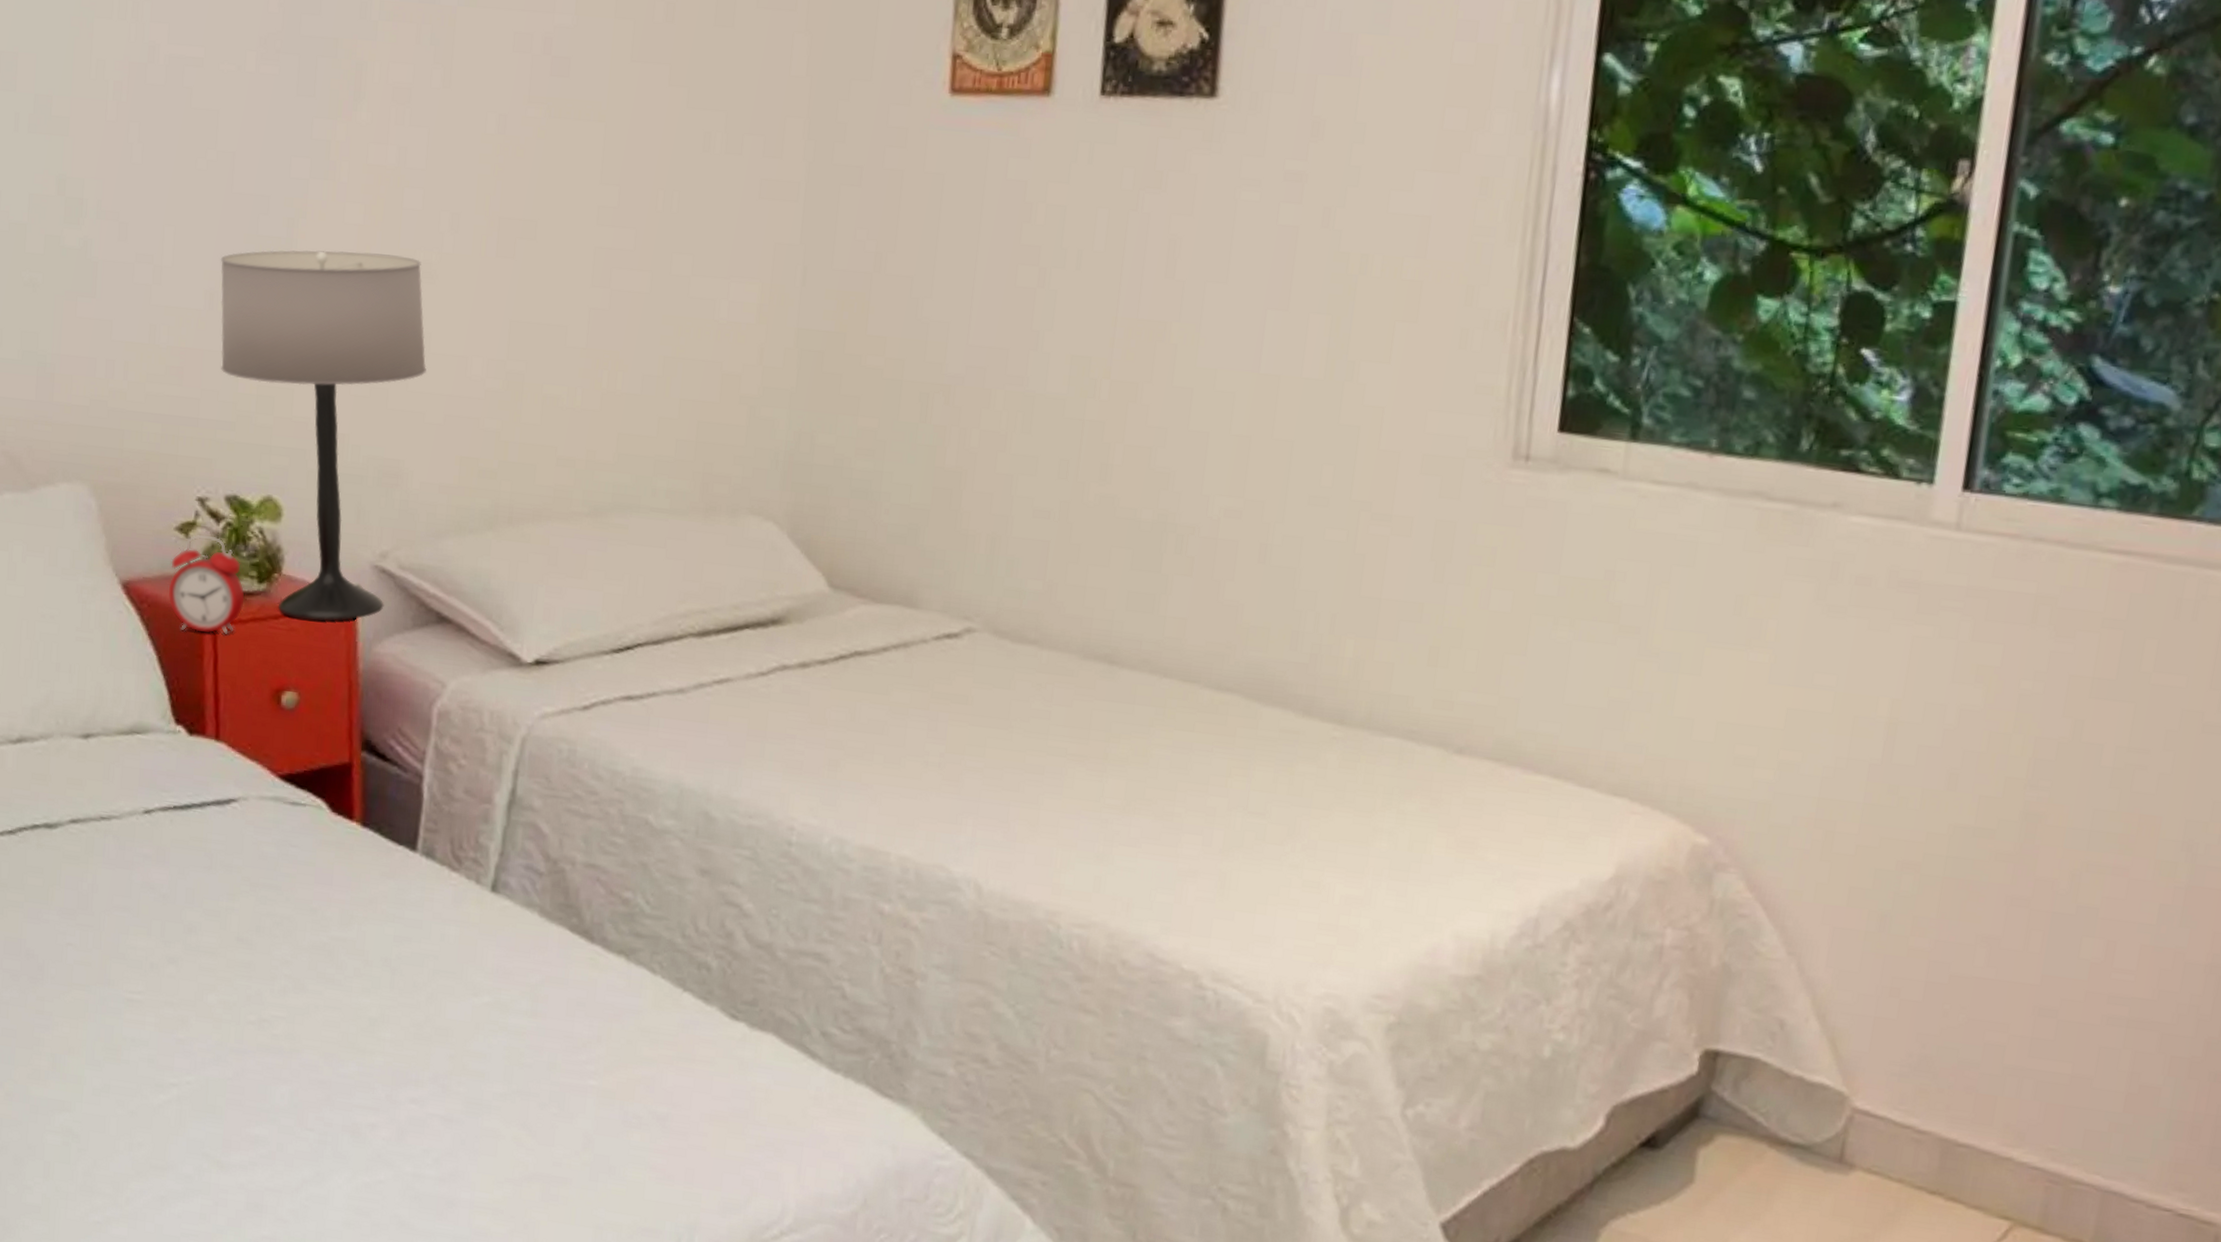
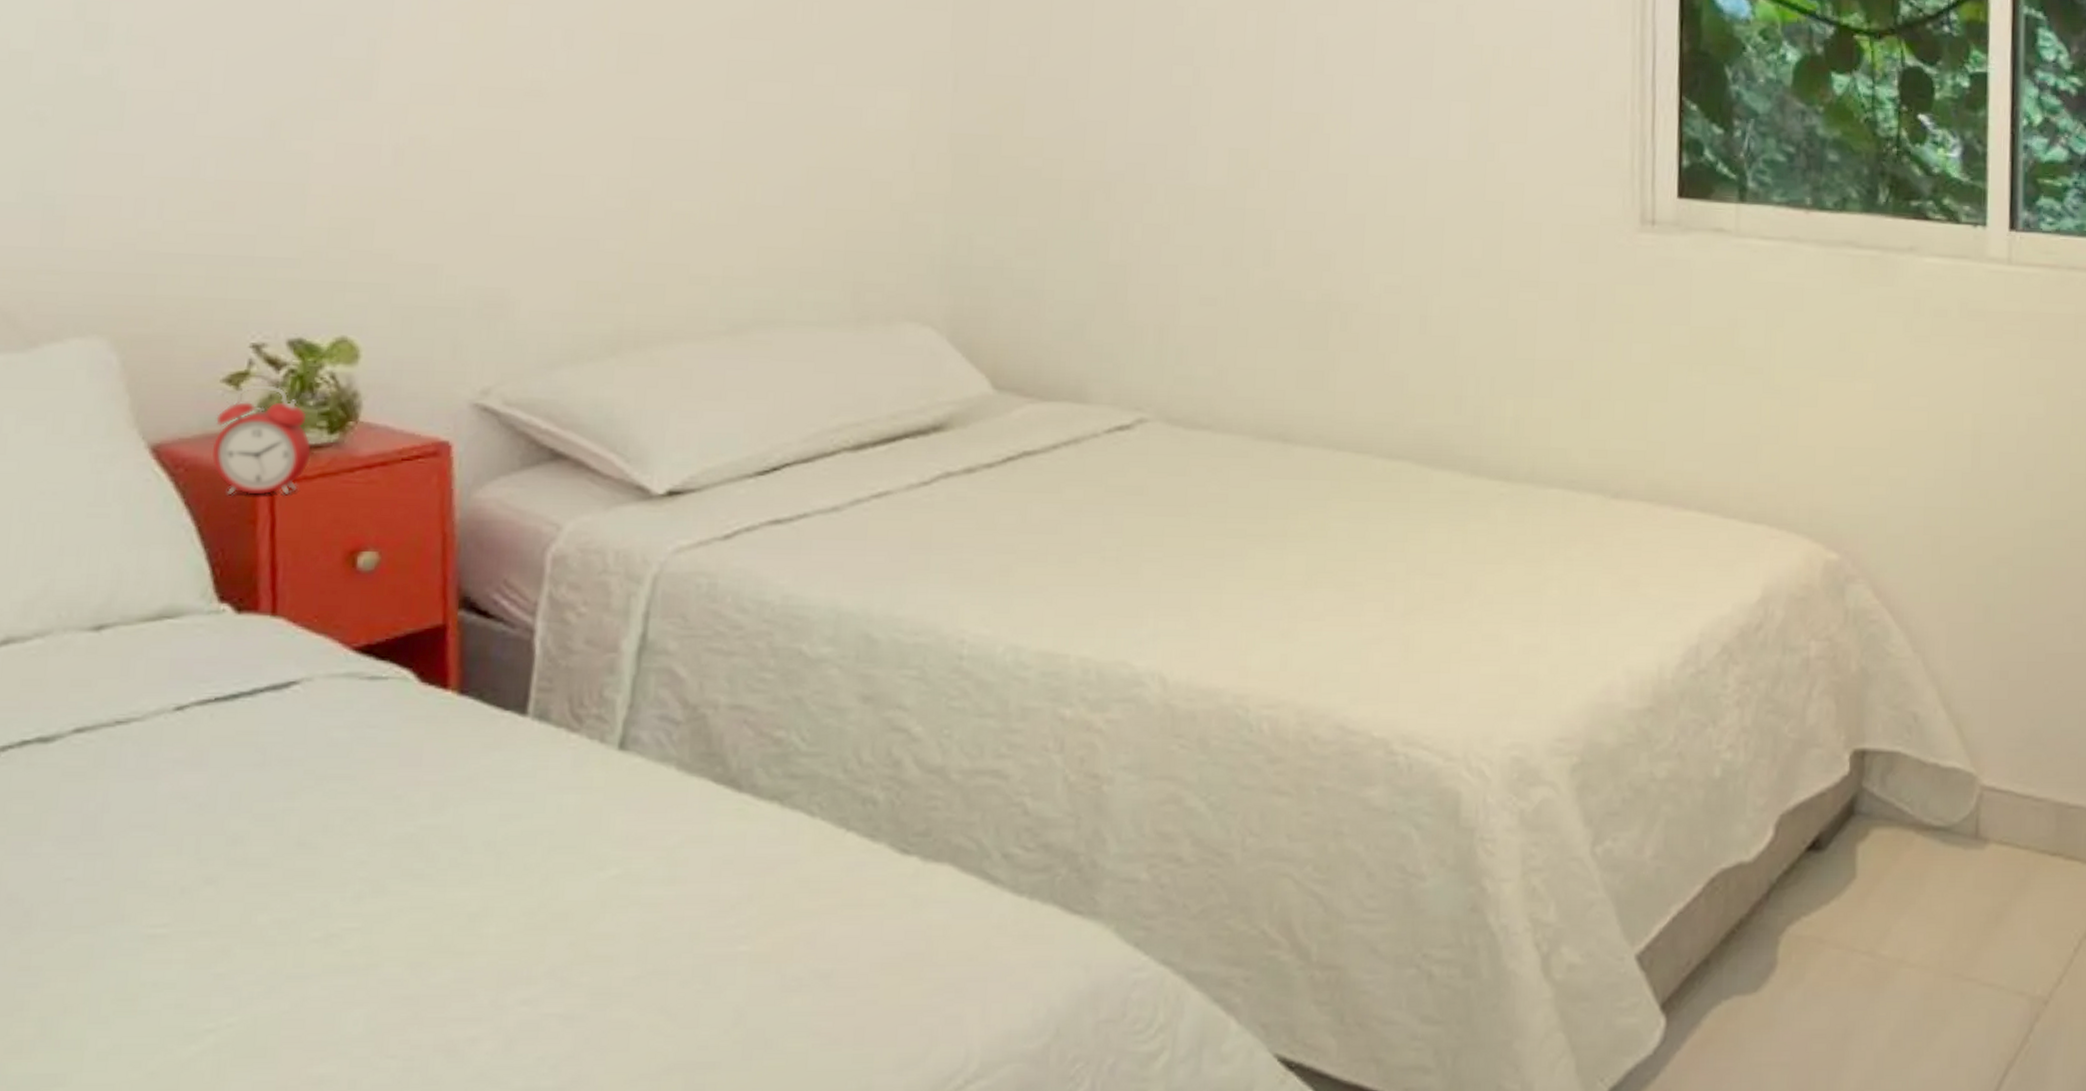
table lamp: present [220,250,427,622] -> none [283,71,536,470]

